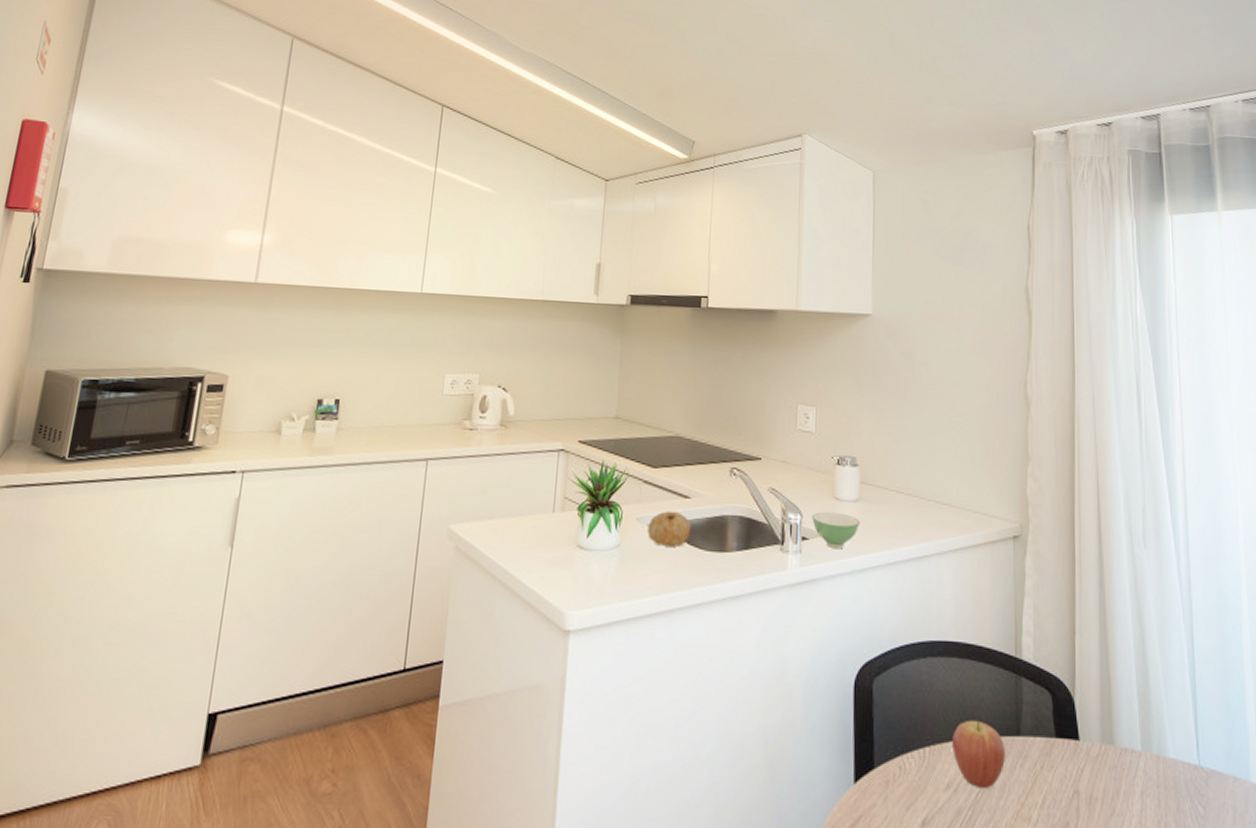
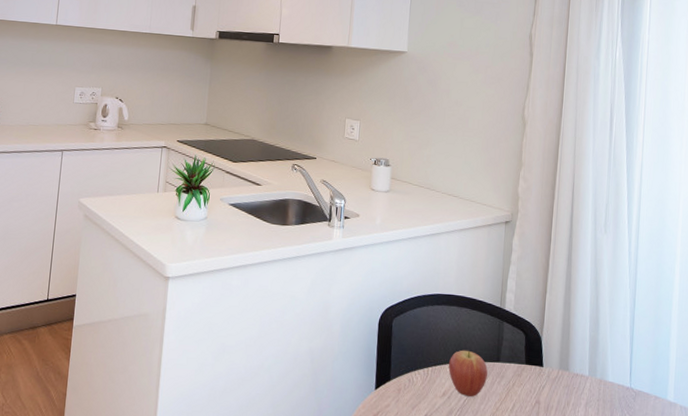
fruit: present [647,510,691,547] -> none [228,194,262,221]
bowl: present [812,512,860,550] -> none [353,199,389,227]

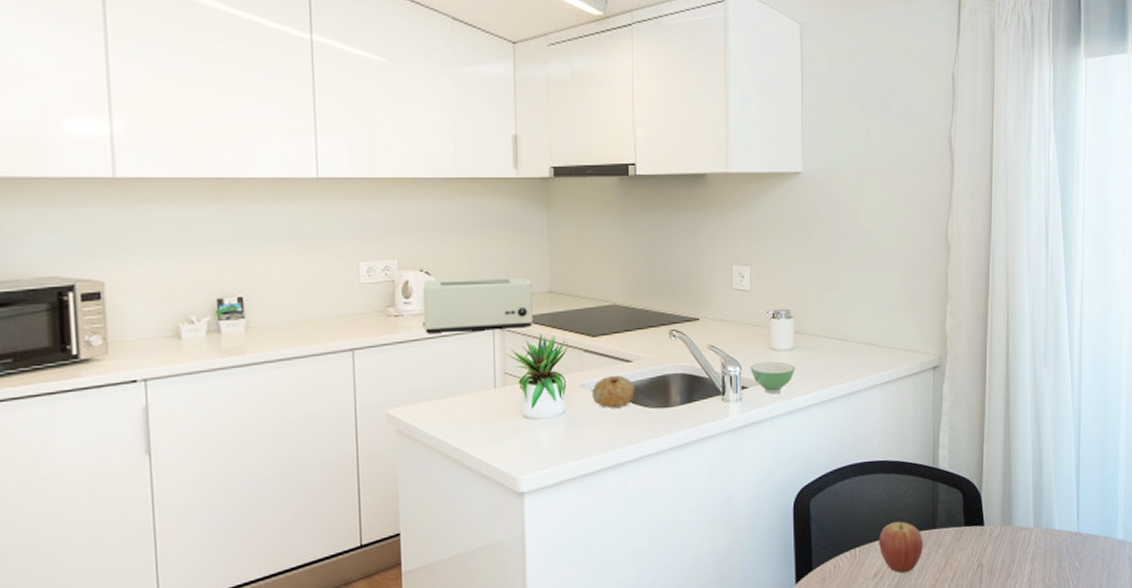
toaster: none [113,106,196,149] -> present [422,277,535,333]
fruit: none [228,194,262,221] -> present [592,375,635,408]
bowl: none [353,199,389,227] -> present [750,361,795,394]

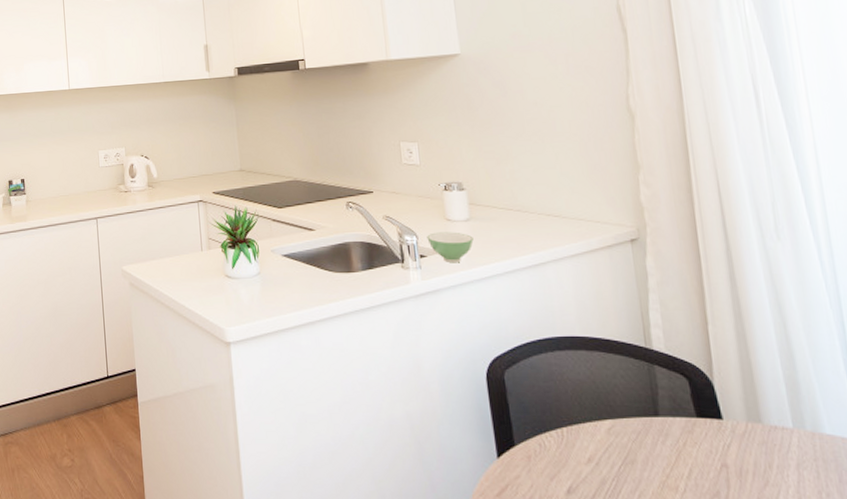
toaster: present [422,277,535,333] -> none [143,158,229,205]
fruit: present [592,375,635,408] -> none [282,242,320,271]
fruit: present [878,521,923,573] -> none [588,403,646,462]

